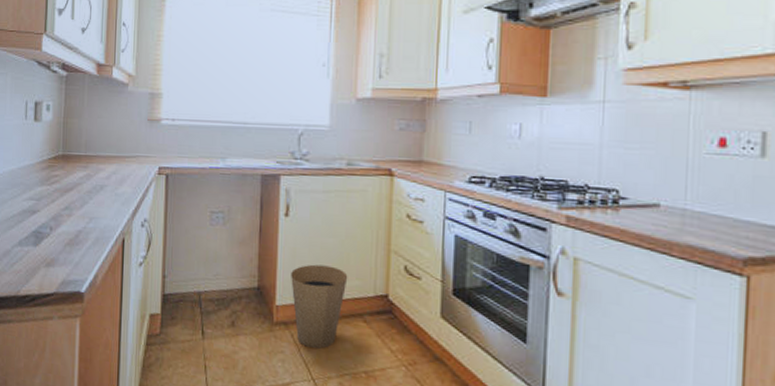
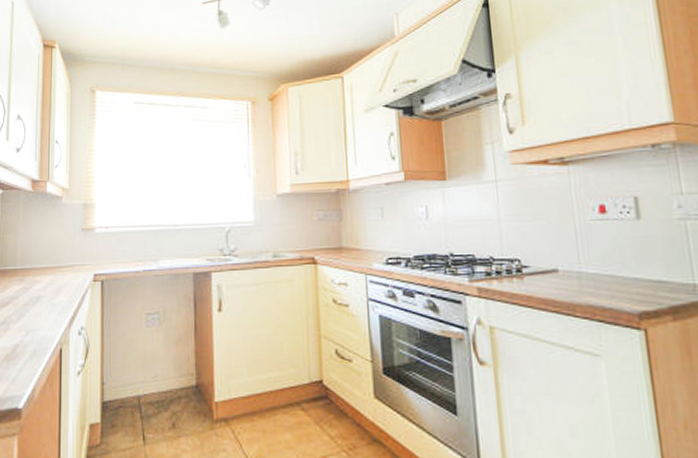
trash can: present [291,264,348,349] -> none [228,356,283,442]

